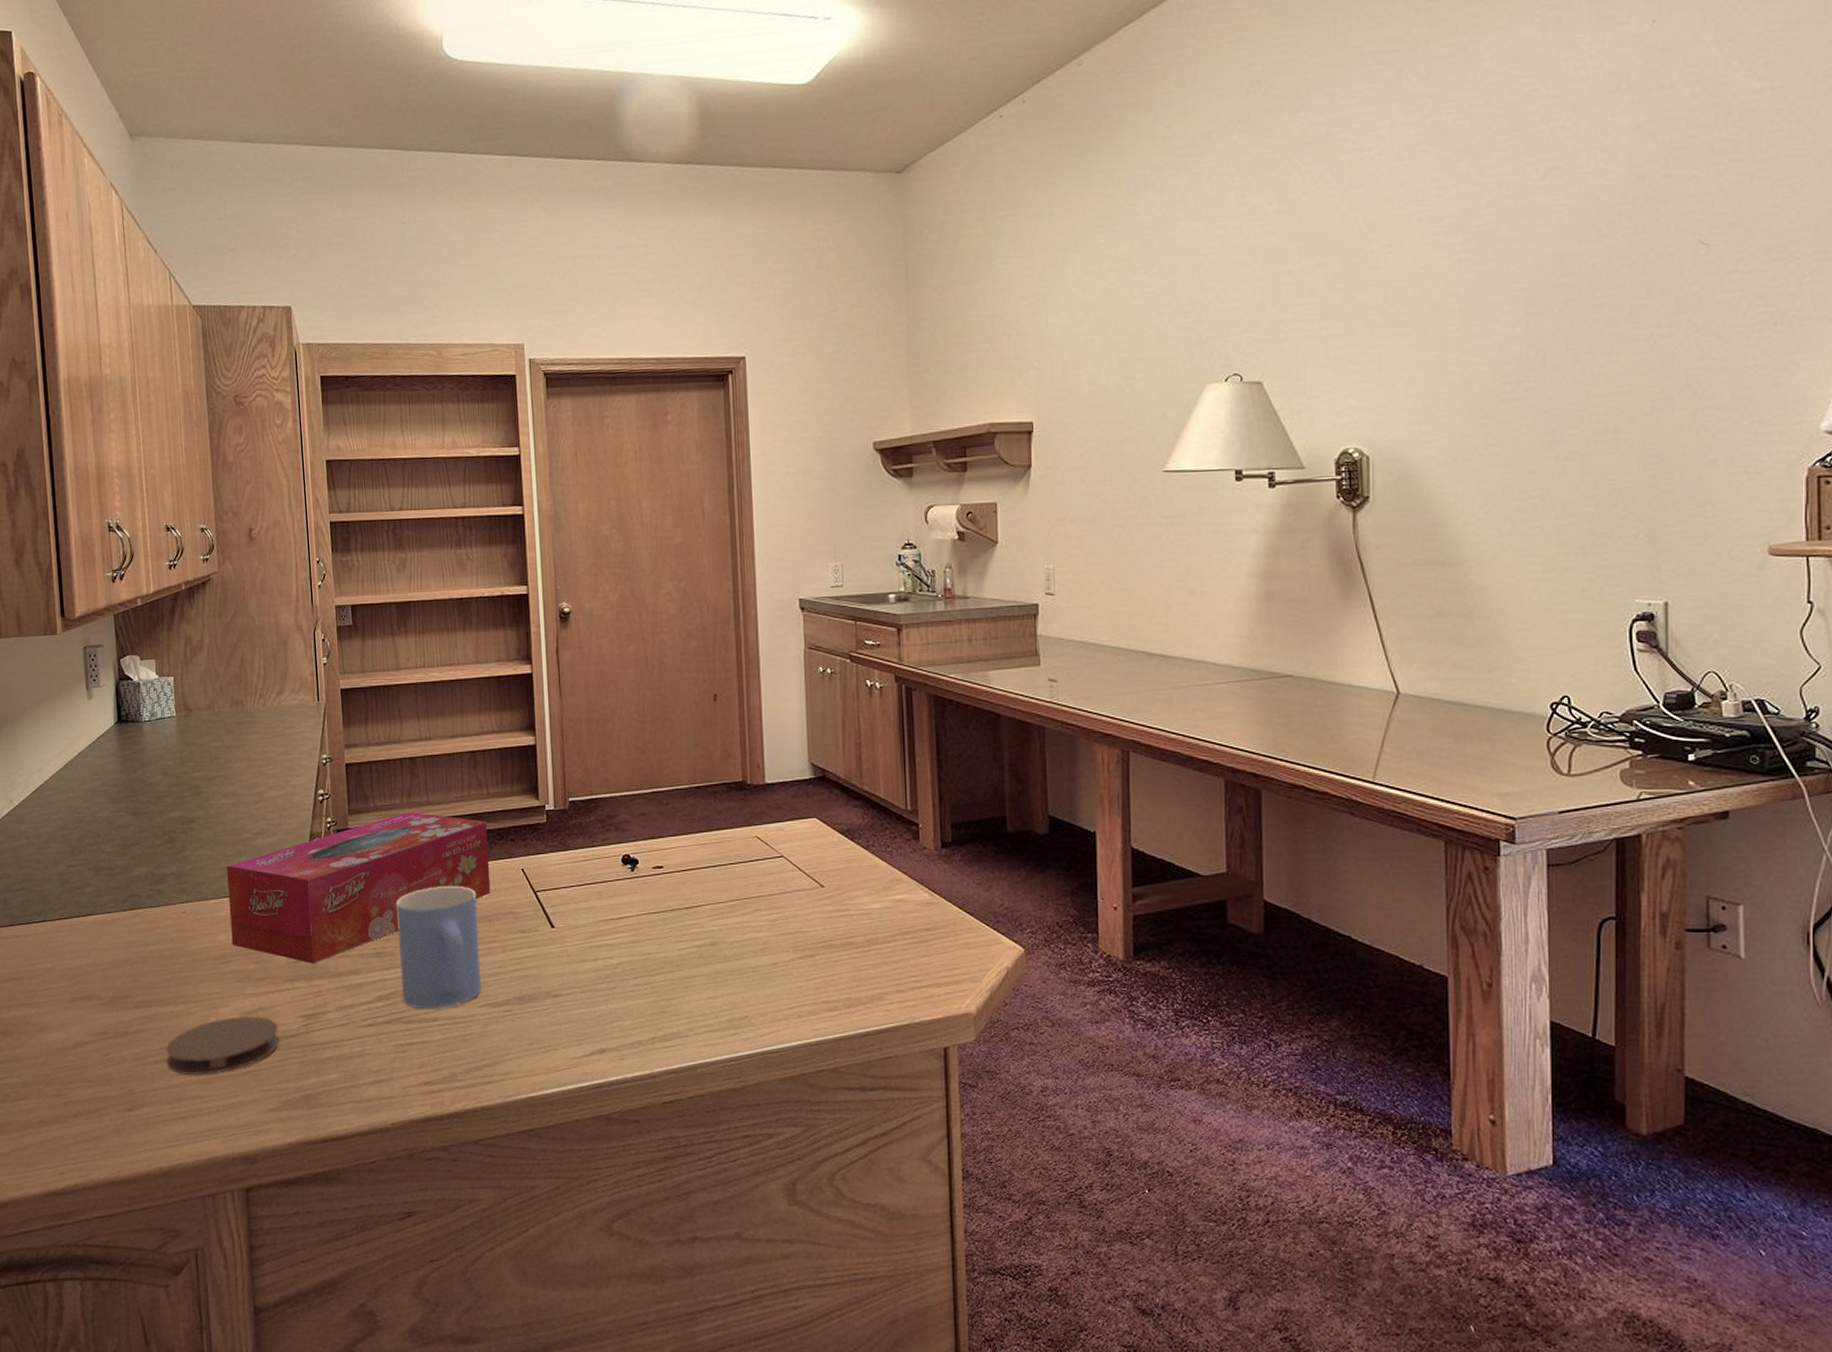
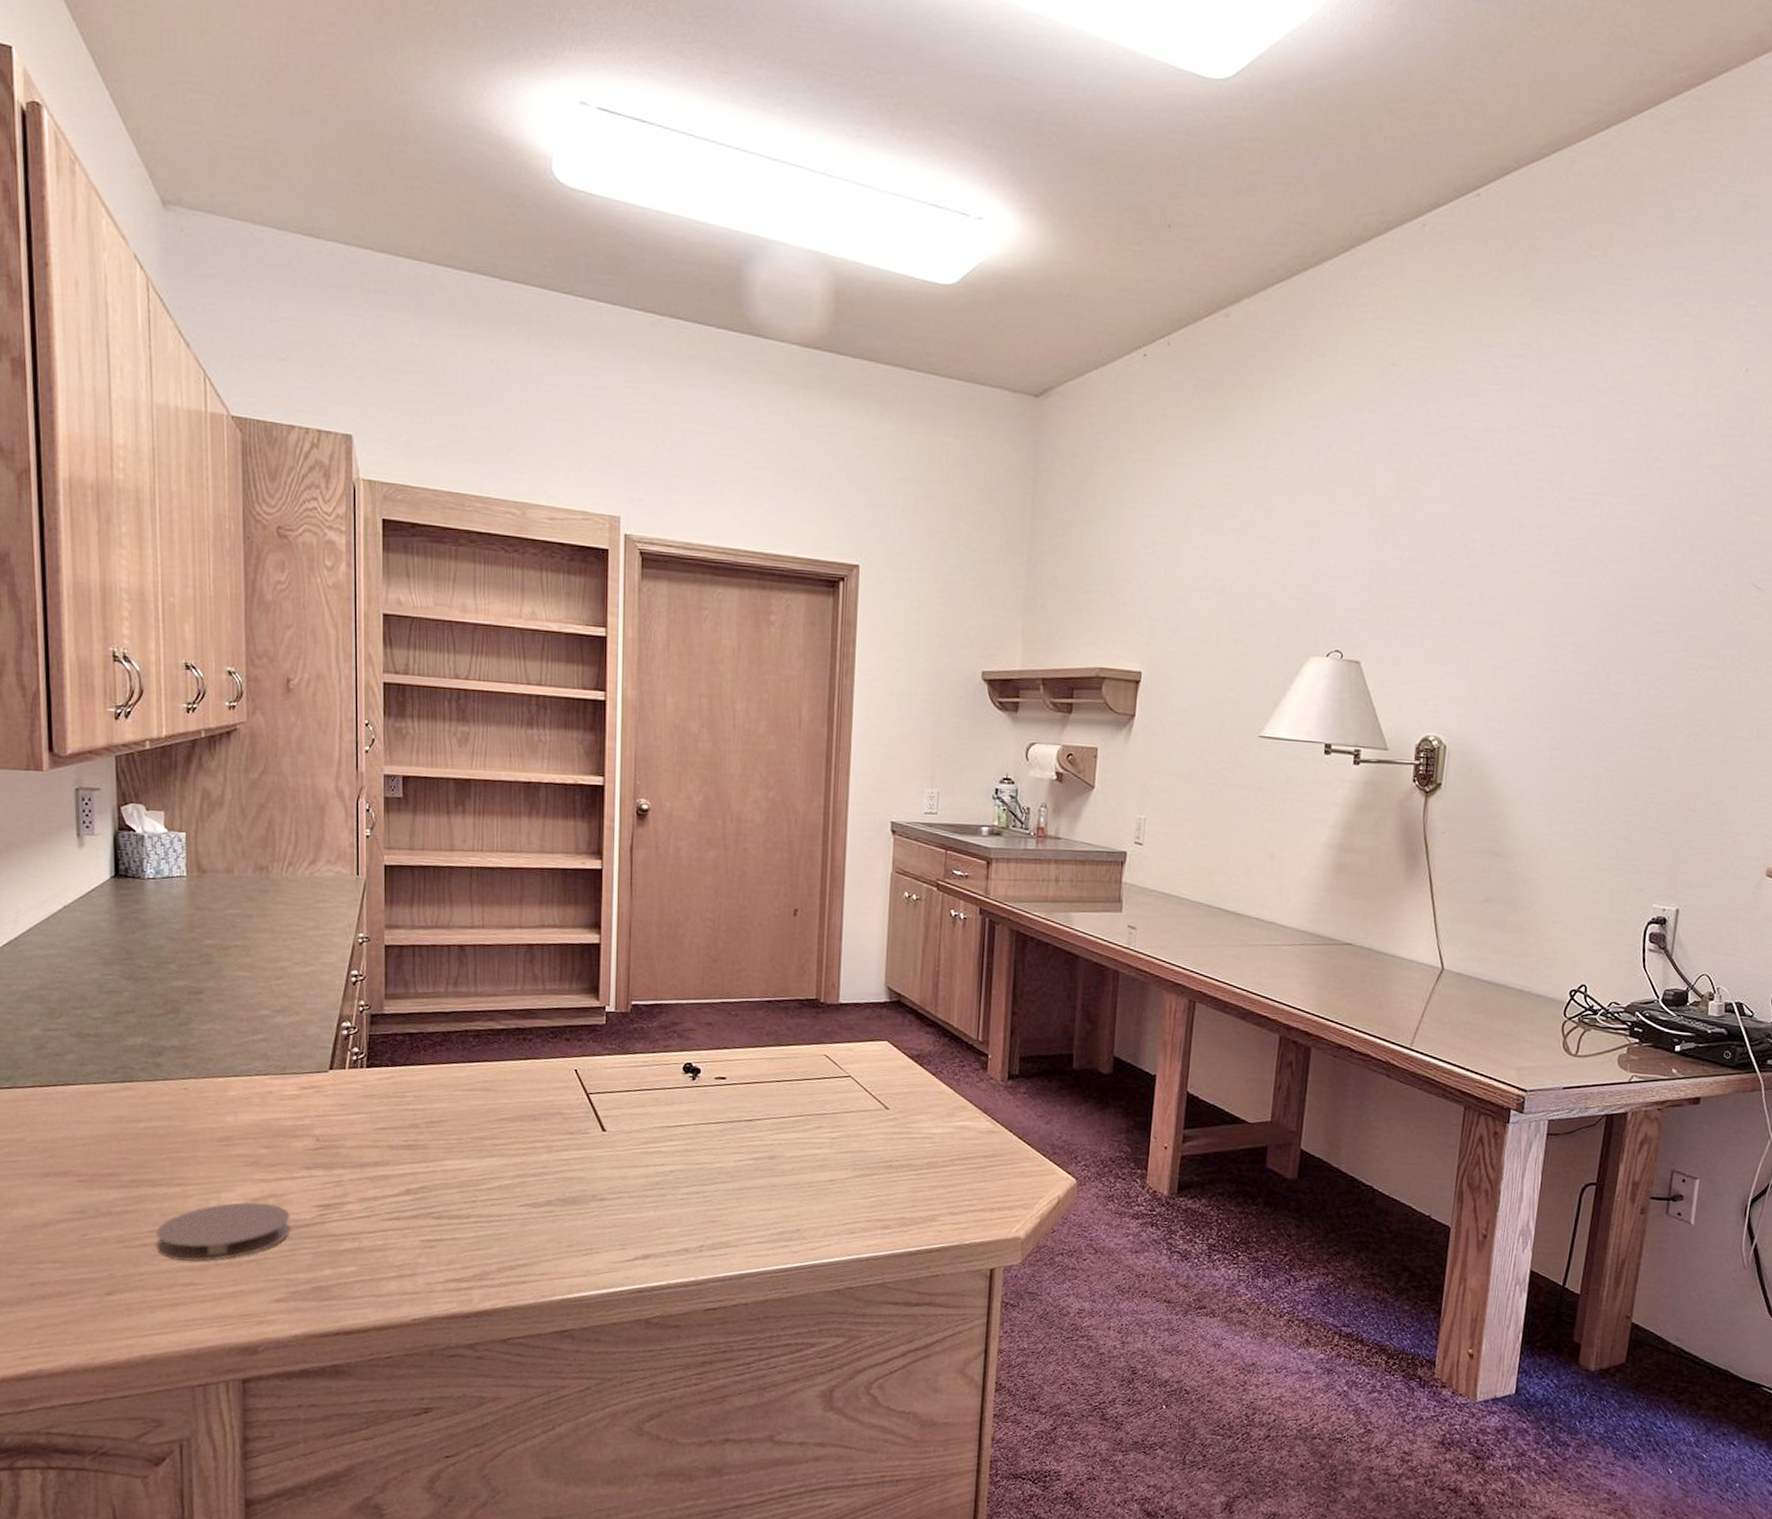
tissue box: present [226,812,491,963] -> none [239,1001,540,1152]
mug: present [397,885,482,1009] -> none [432,1081,523,1206]

